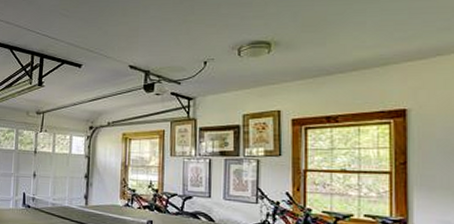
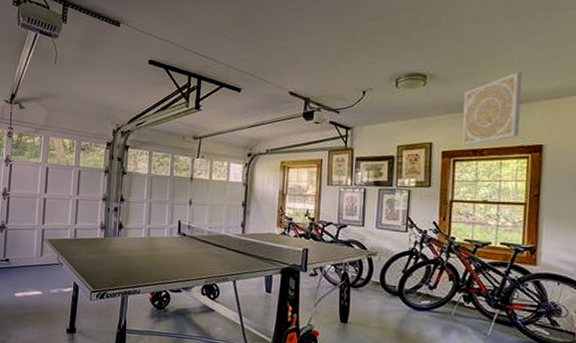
light panel: none [312,34,378,113] -> present [461,72,523,146]

